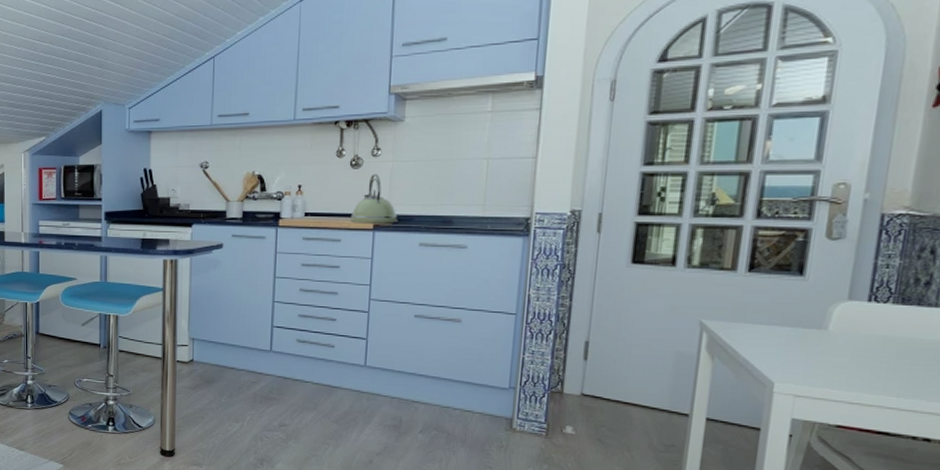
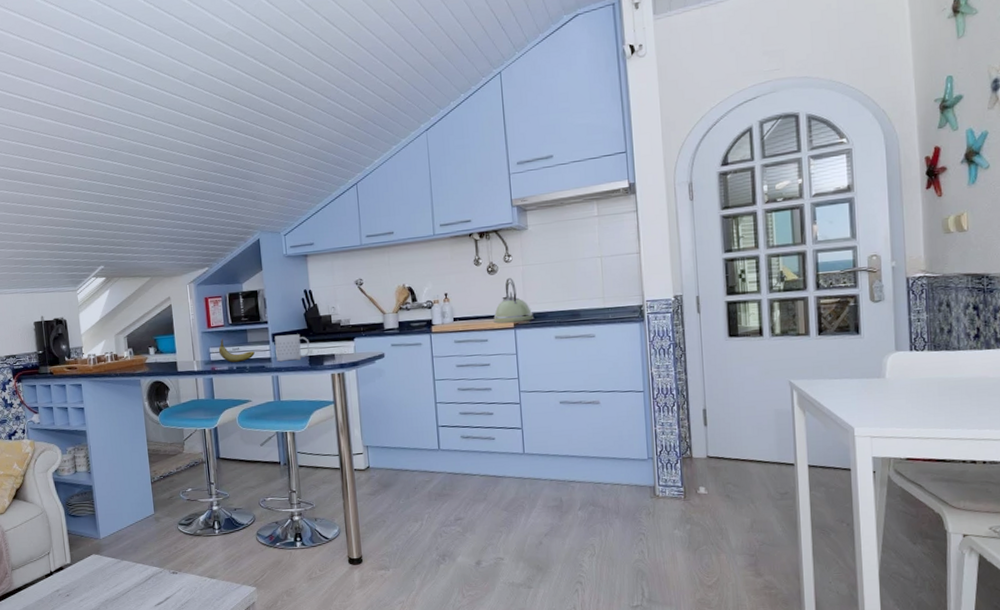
fruit: none [48,212,85,239] -> present [218,338,255,363]
mug: none [107,215,144,242] -> present [274,334,310,362]

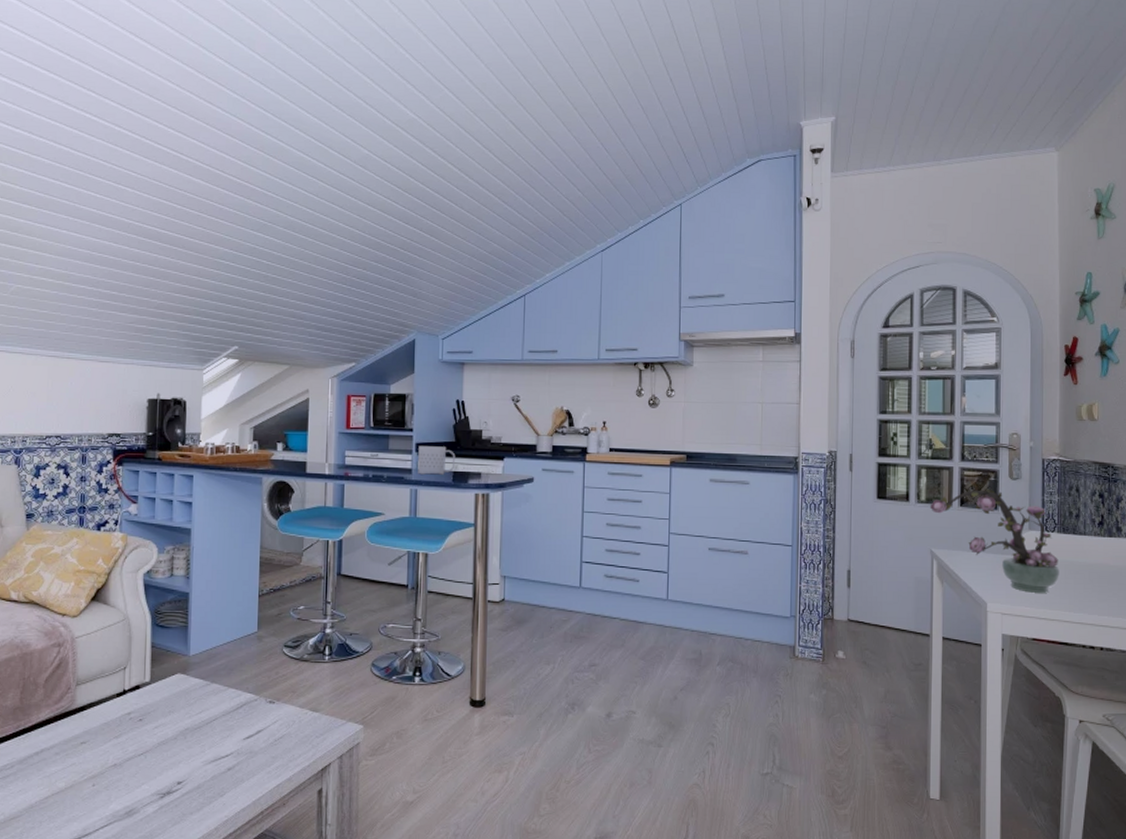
fruit: present [218,338,255,363] -> none [355,442,395,471]
kettle: present [493,277,534,324] -> none [650,412,690,461]
flower arrangement: none [785,315,933,413] -> present [929,490,1059,593]

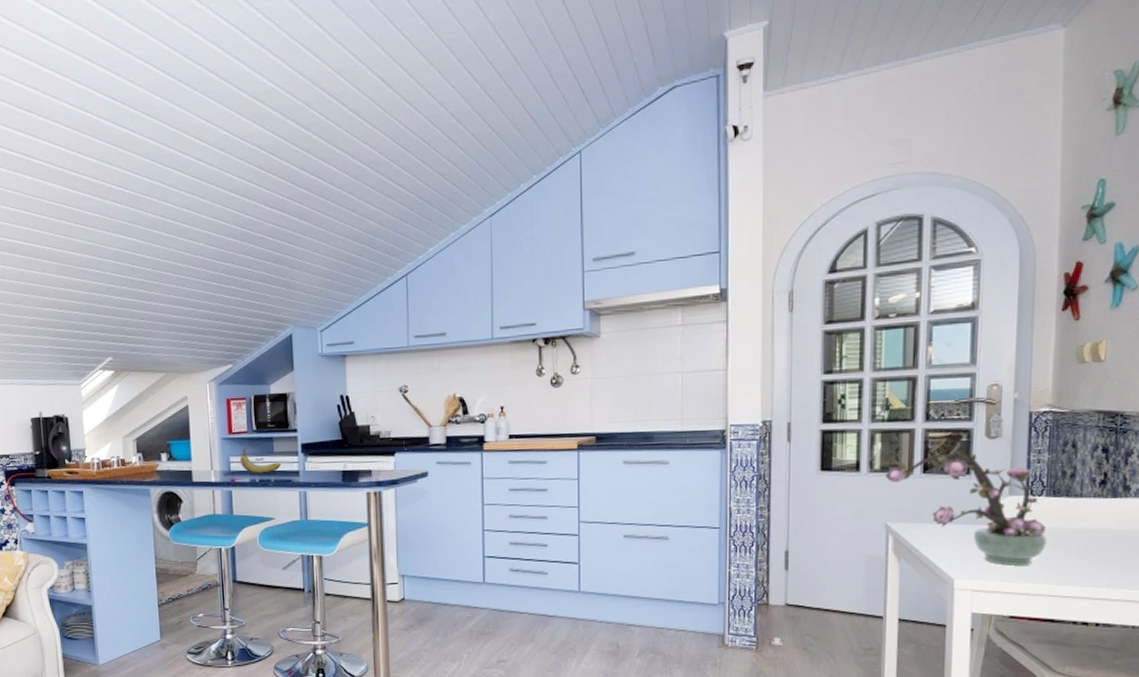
fruit: none [355,442,395,471] -> present [239,447,281,475]
mug: present [418,446,456,475] -> none [304,445,344,476]

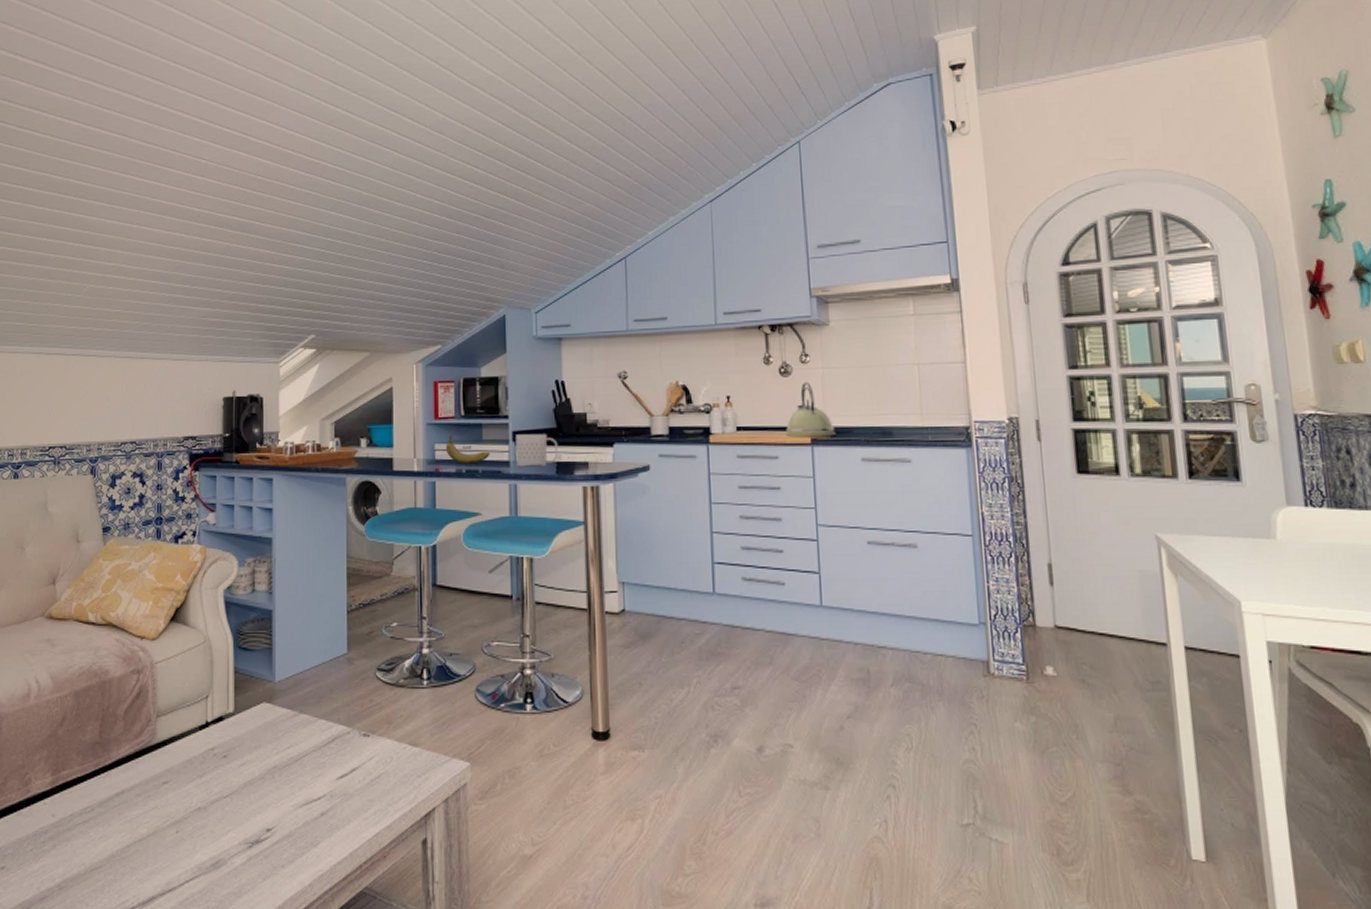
mug: none [304,445,344,476] -> present [516,434,559,467]
kettle: none [554,391,600,444] -> present [786,381,835,439]
flower arrangement: present [885,452,1047,566] -> none [1148,456,1338,586]

